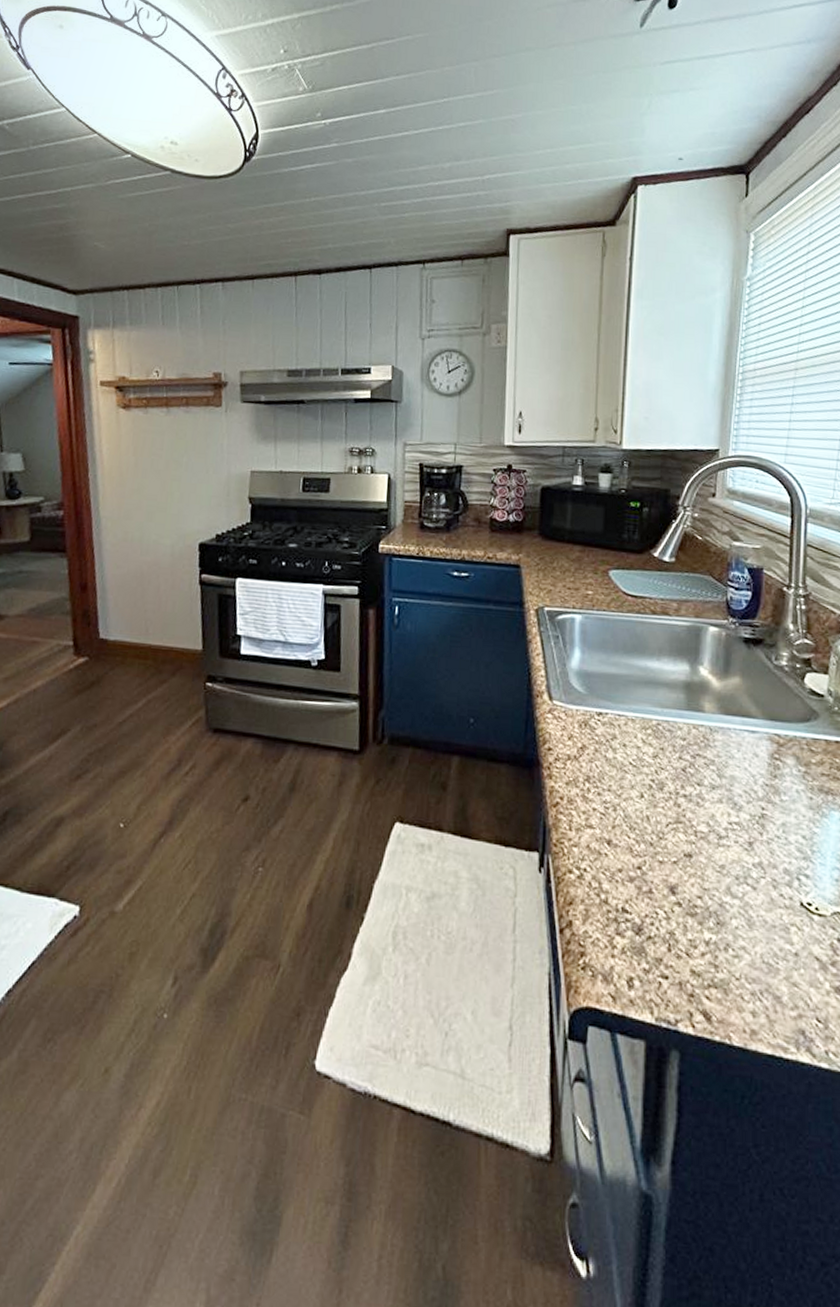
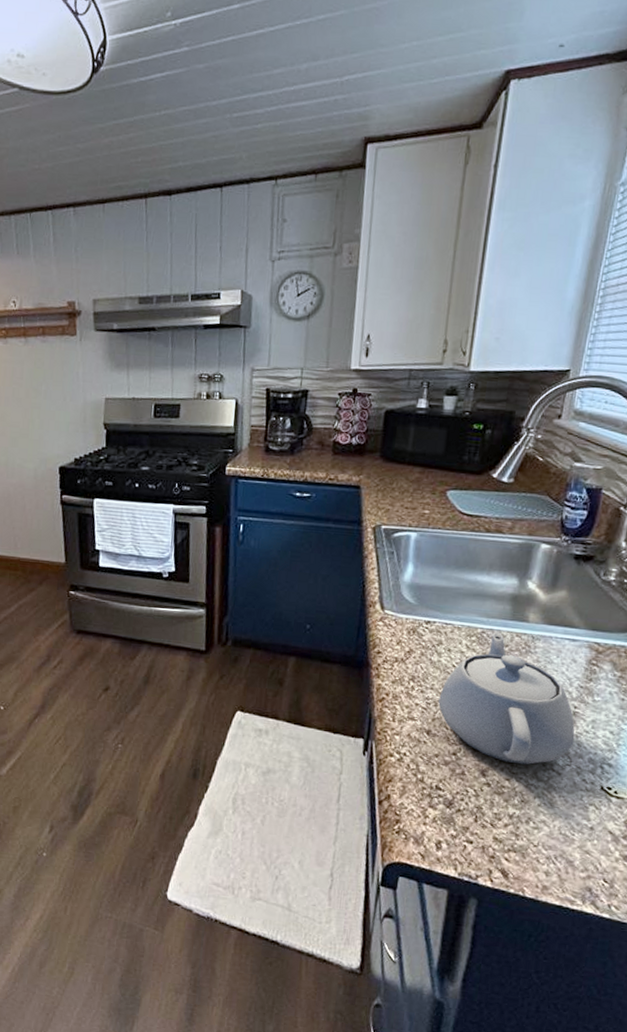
teapot: none [617,723,766,879] -> present [438,631,575,765]

